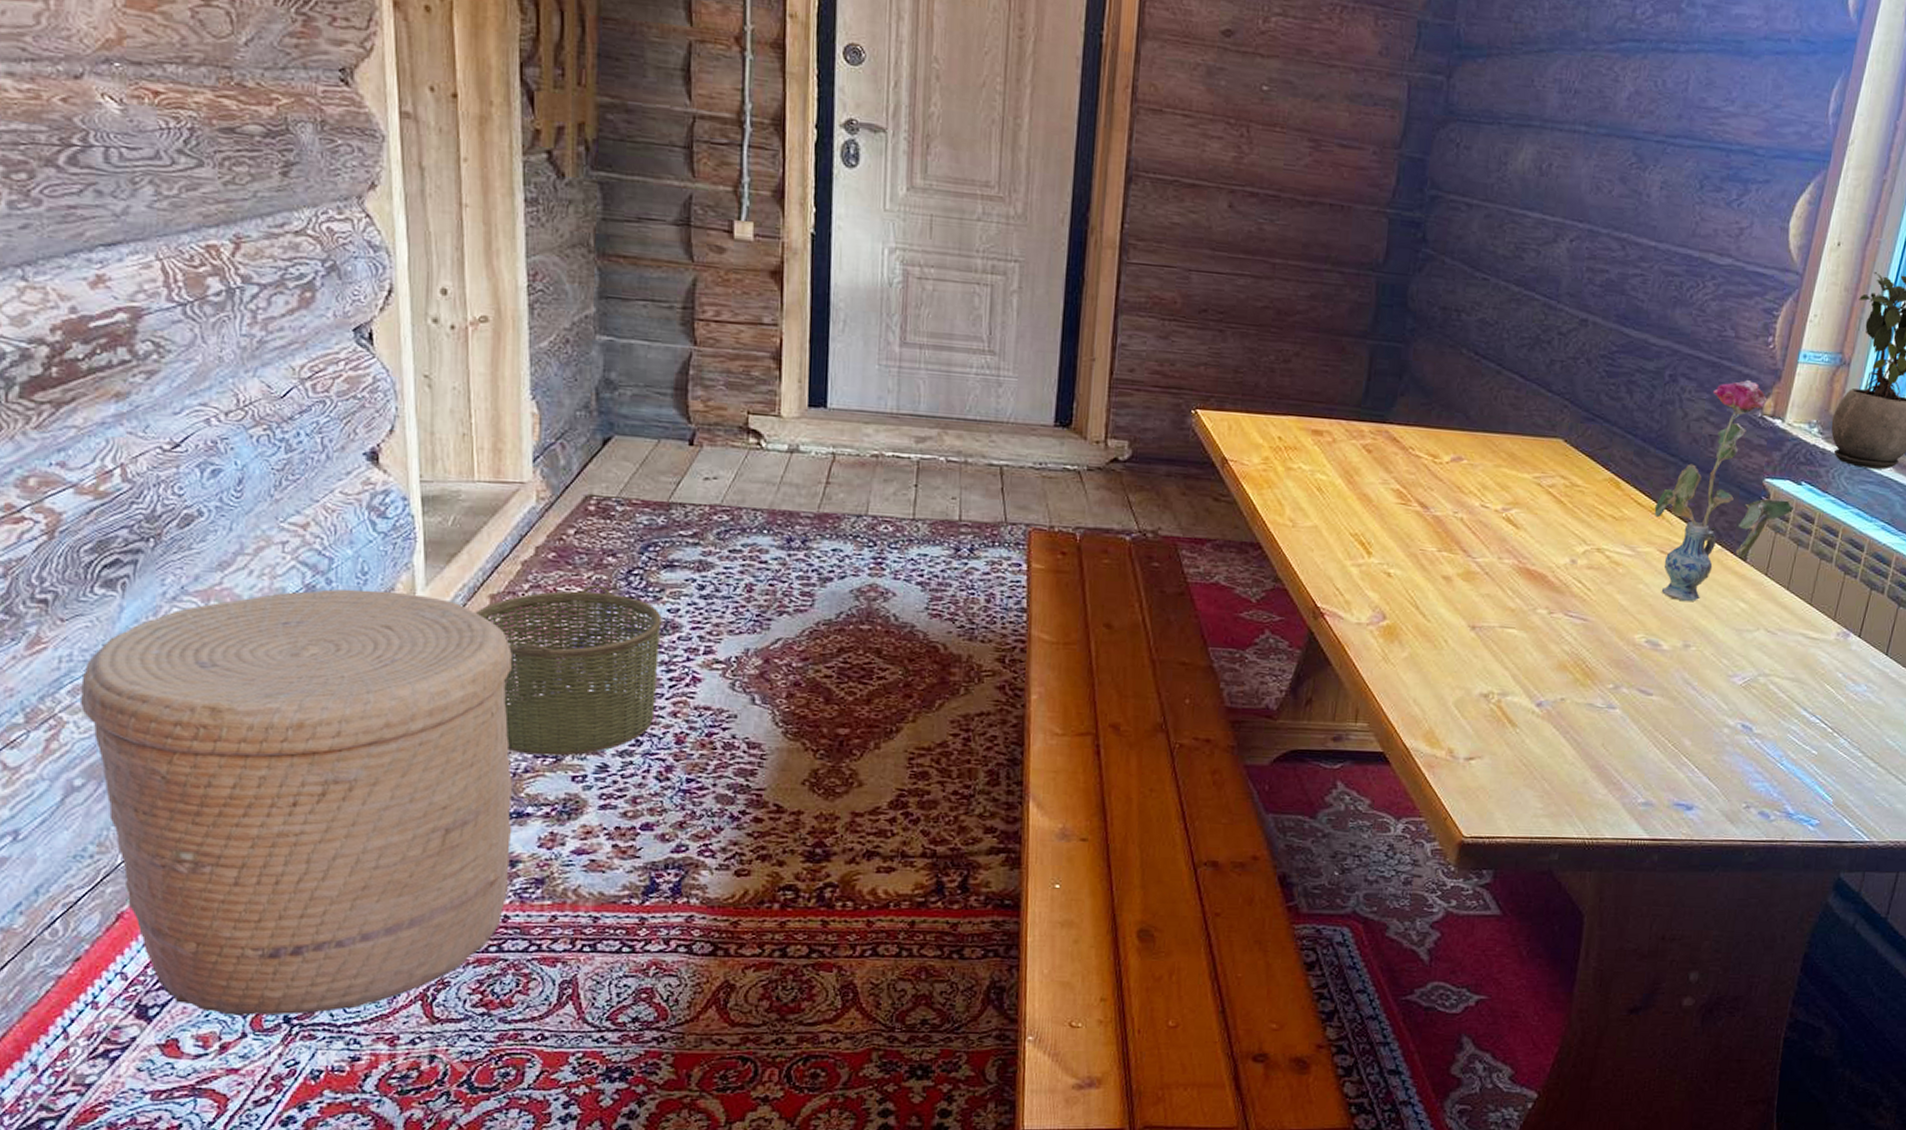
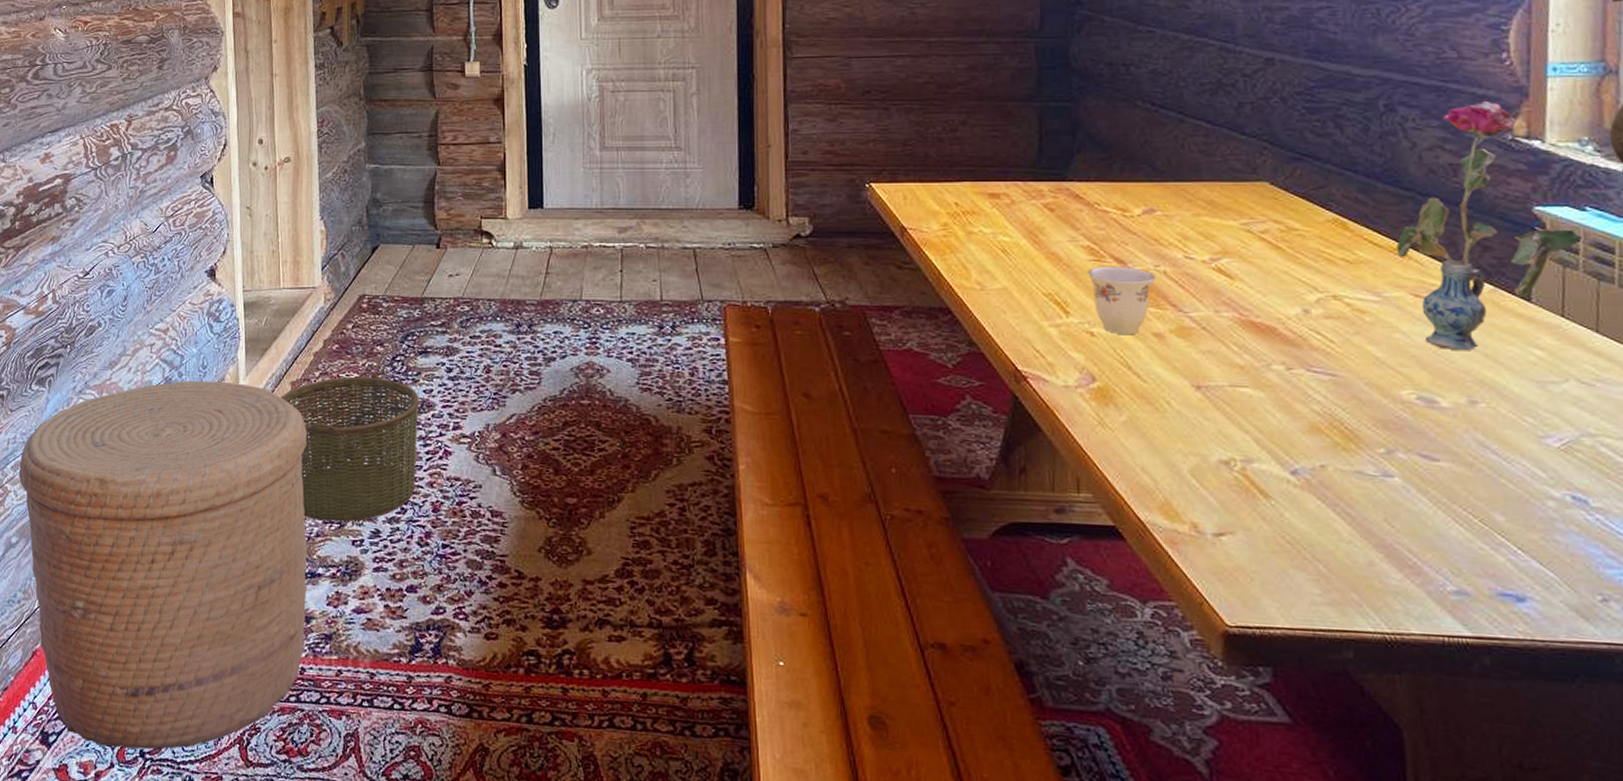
teacup: none [1393,509,1452,577] -> present [1087,266,1155,335]

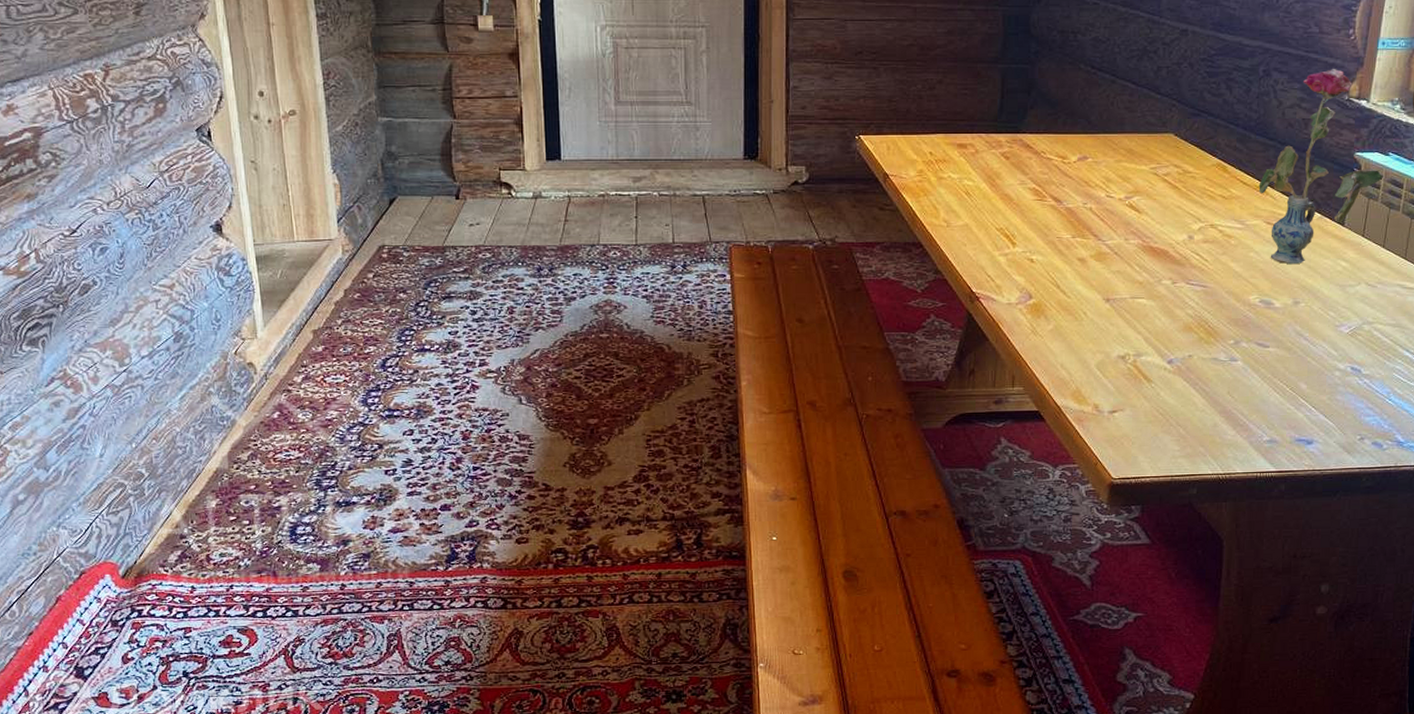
woven basket: present [18,380,308,750] -> none [18,333,343,672]
basket: present [280,370,419,522] -> none [302,316,445,455]
teacup: present [1087,266,1155,335] -> none [1032,204,1083,261]

